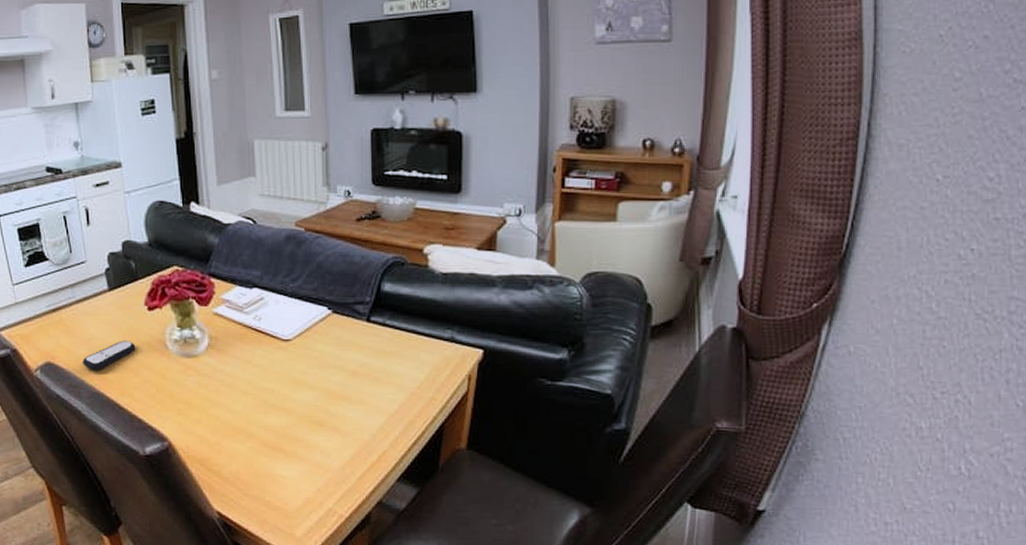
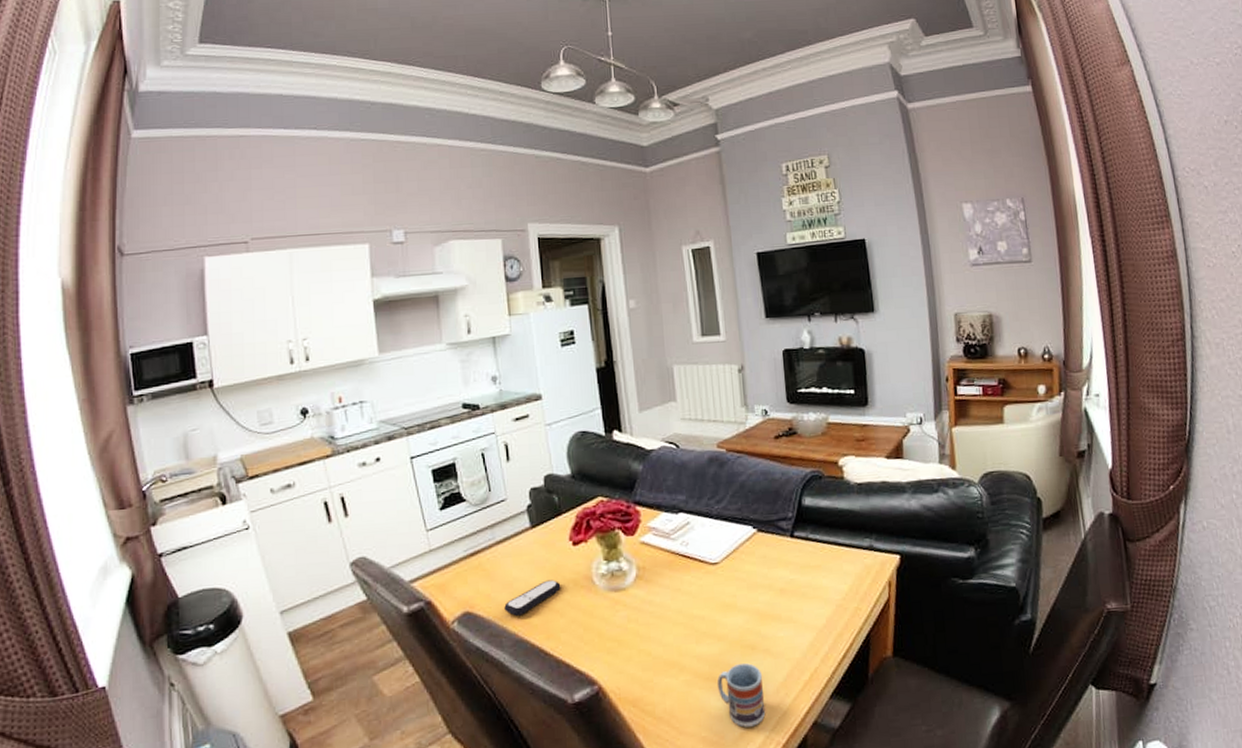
cup: none [284,438,330,498] -> present [717,663,766,728]

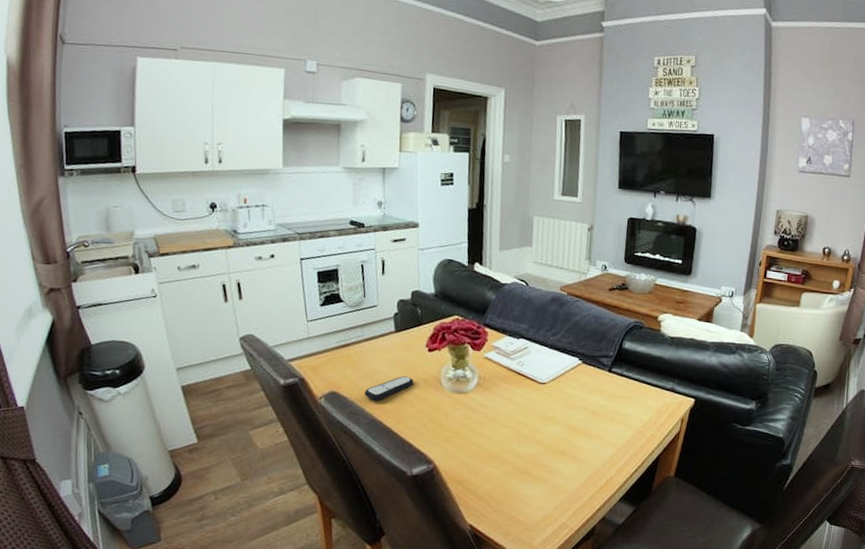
cup: present [717,663,766,728] -> none [530,465,567,514]

